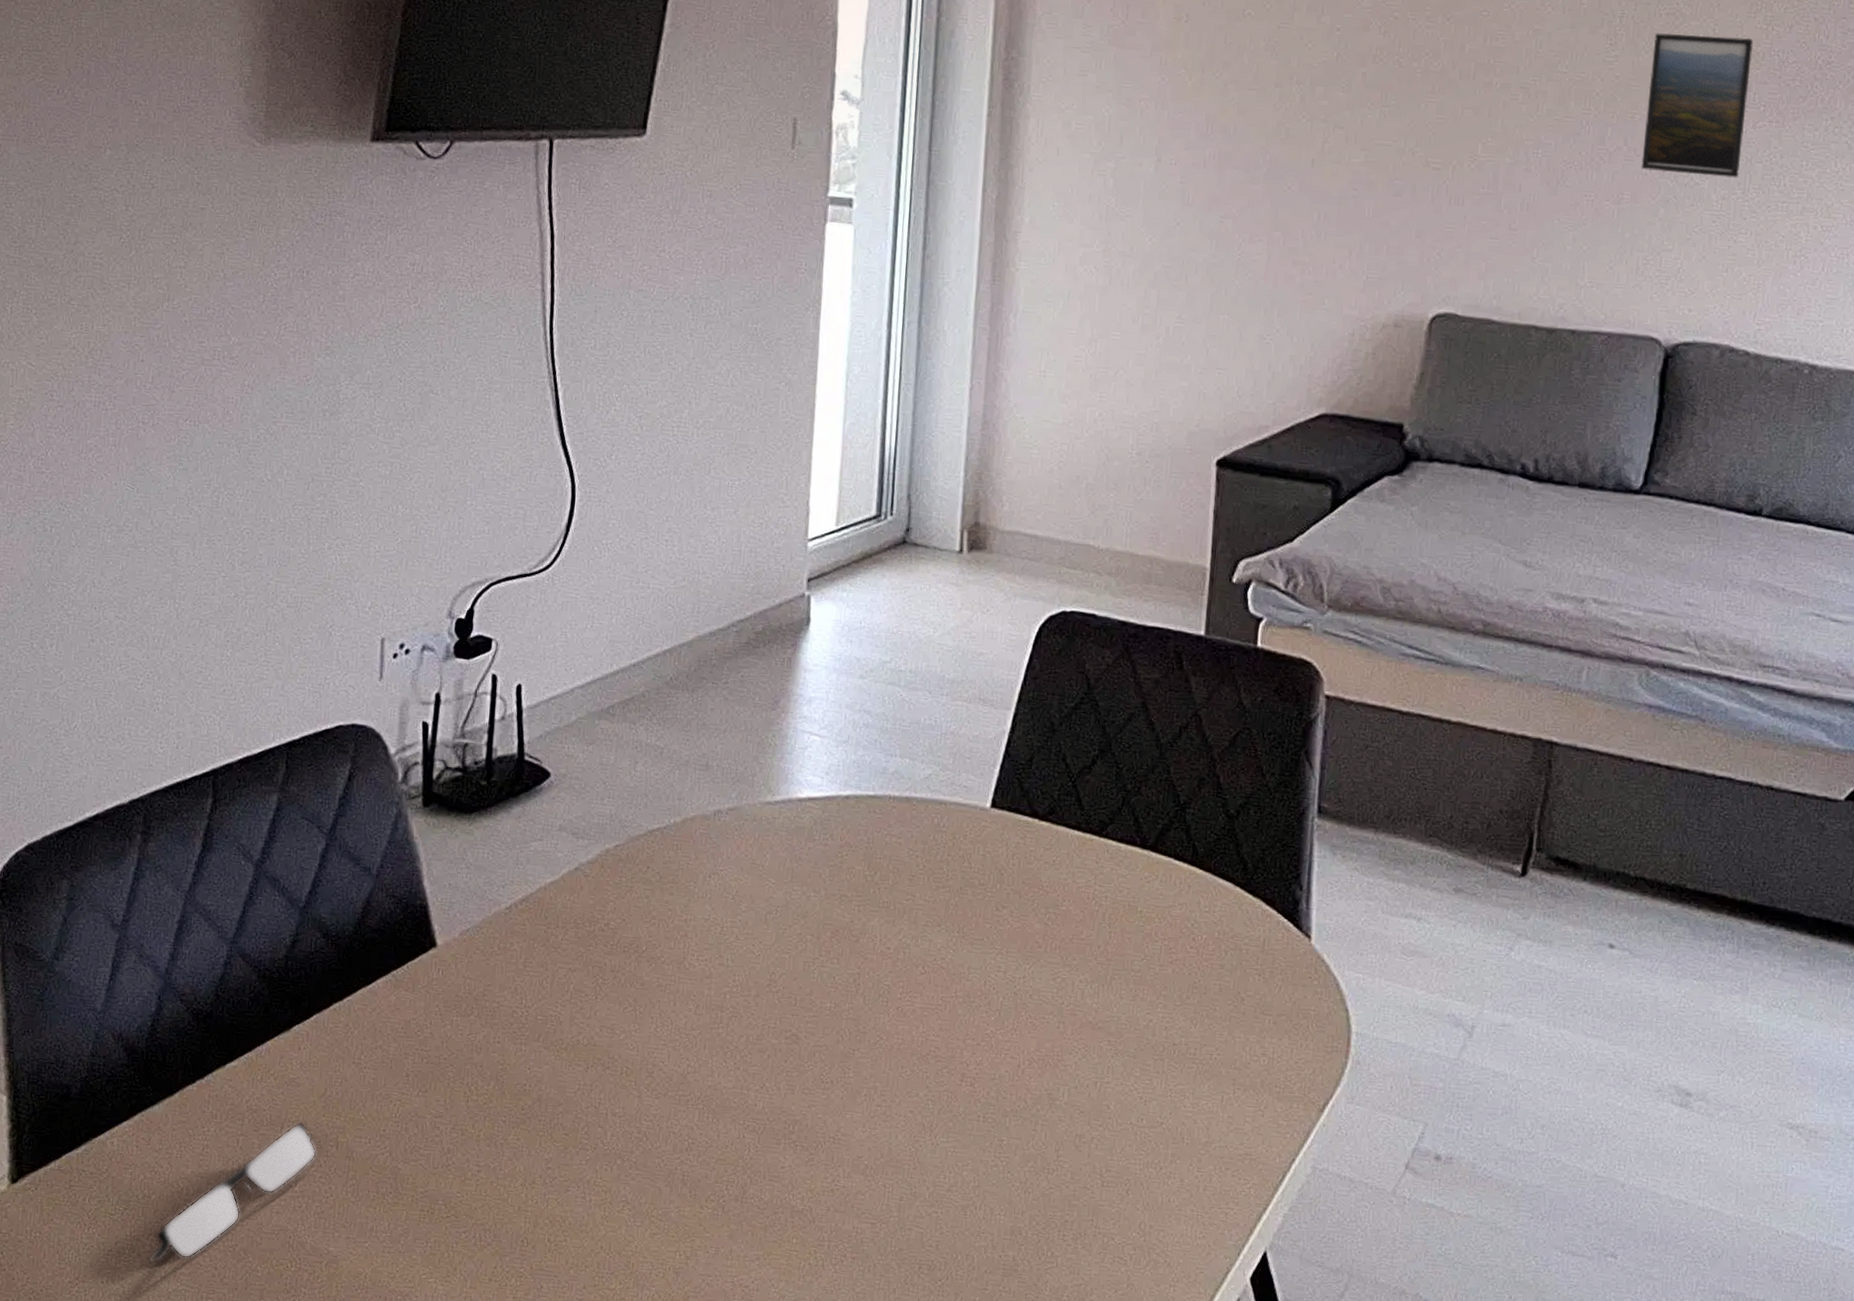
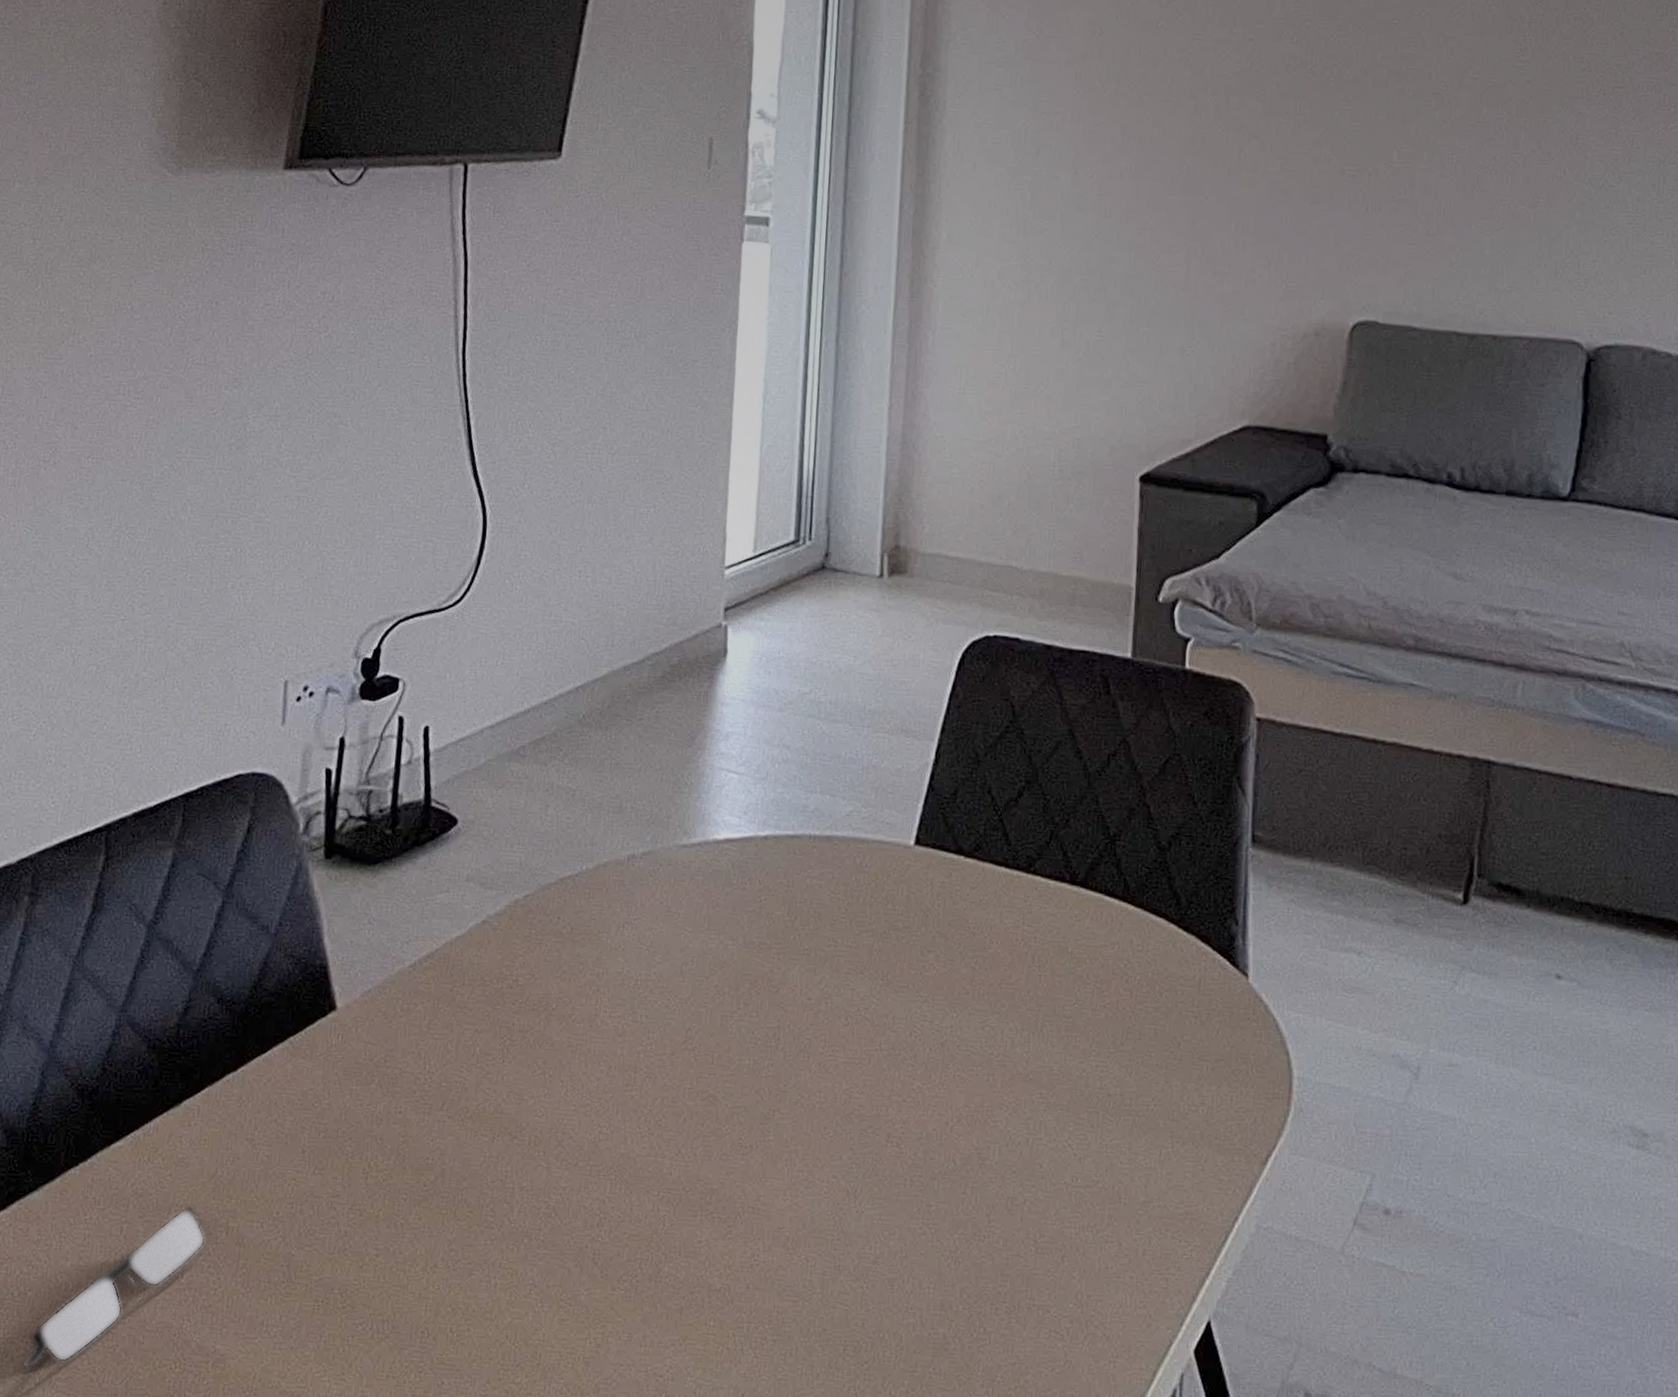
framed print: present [1641,33,1754,178] -> none [1555,37,1661,179]

